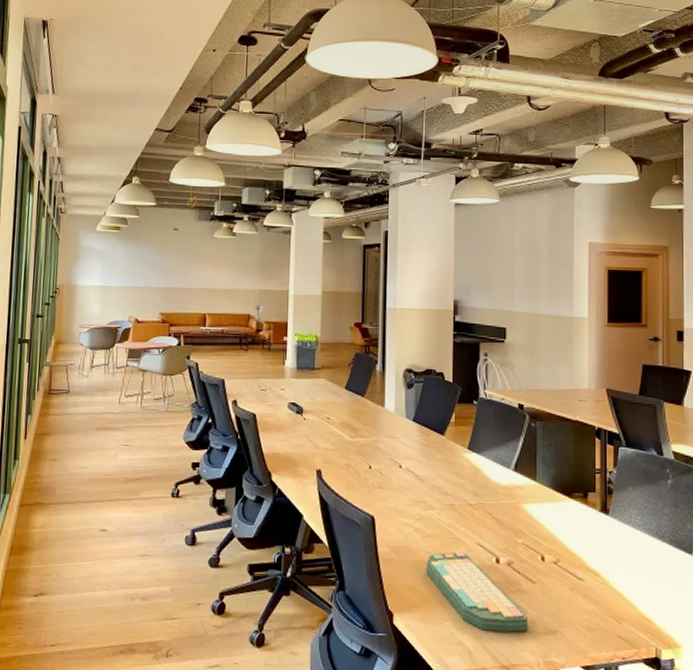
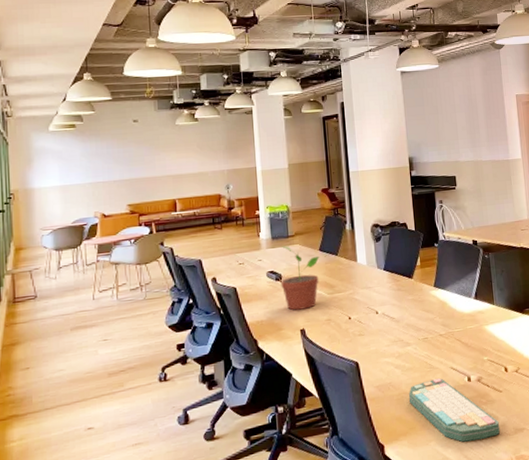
potted plant: none [301,378,345,449] -> present [280,246,320,311]

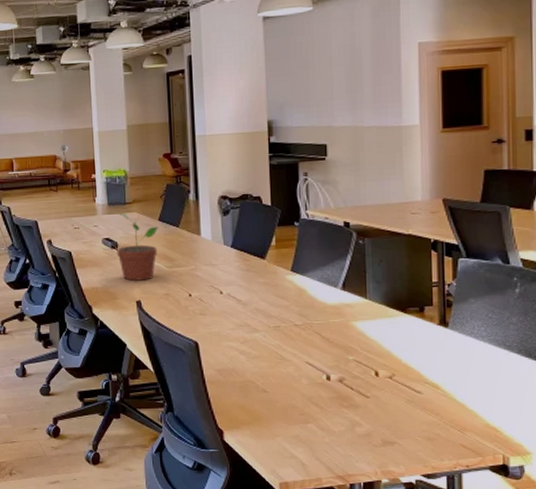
computer keyboard: present [409,378,500,442] -> none [254,372,363,444]

